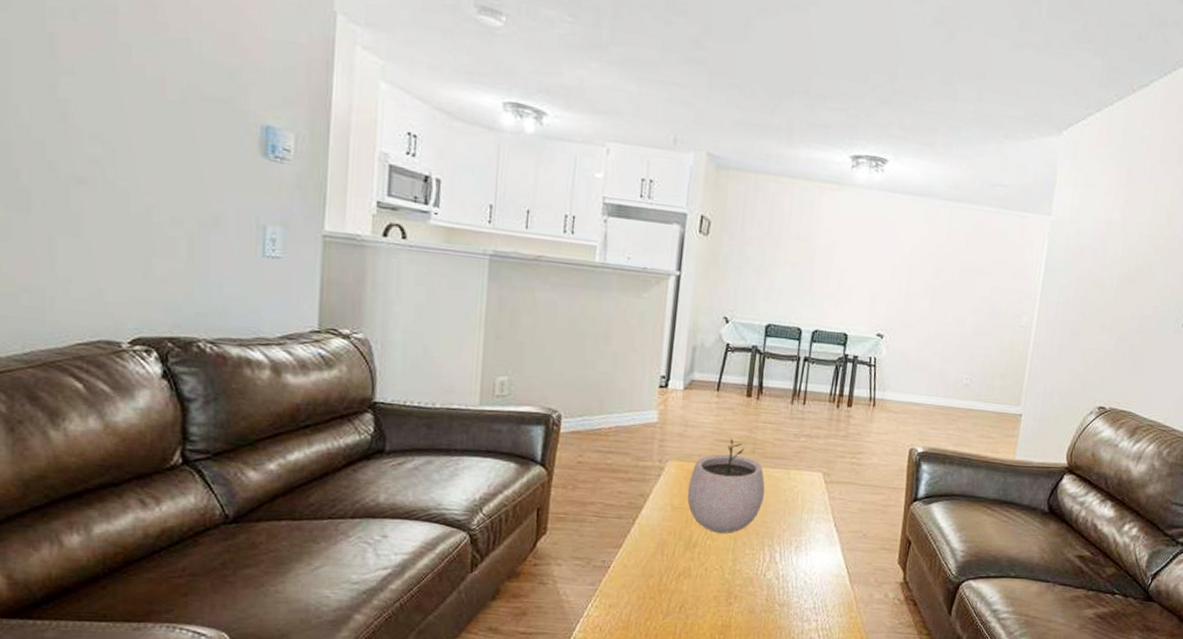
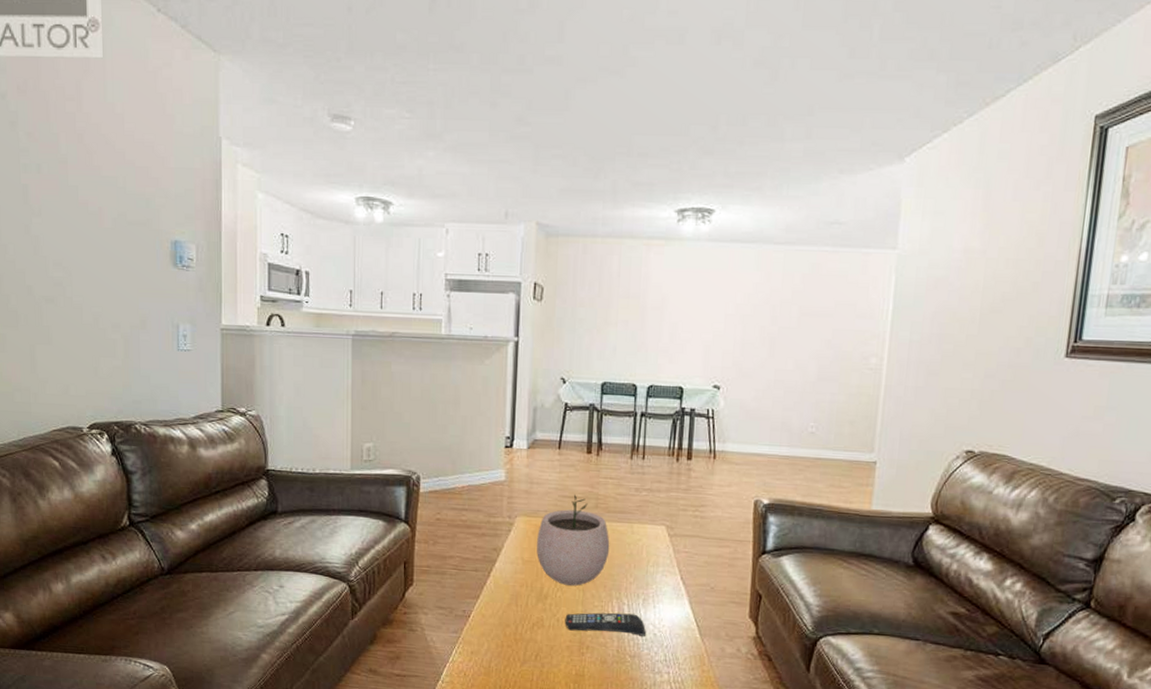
remote control: none [713,560,797,584] -> present [565,612,647,636]

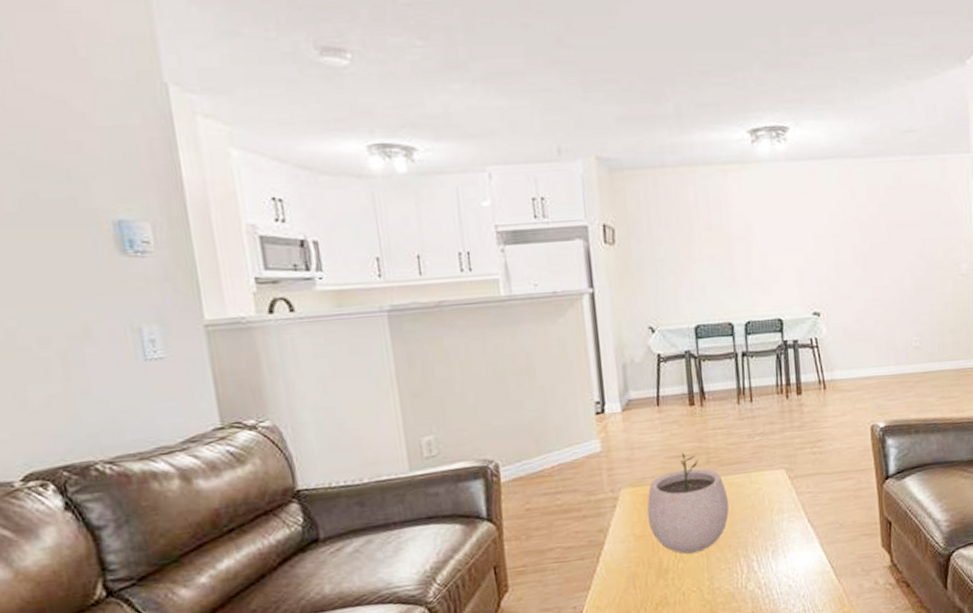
remote control: present [565,612,647,636] -> none [691,569,781,602]

